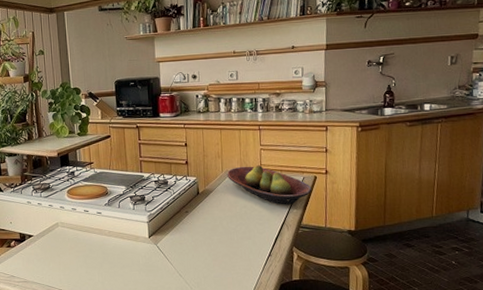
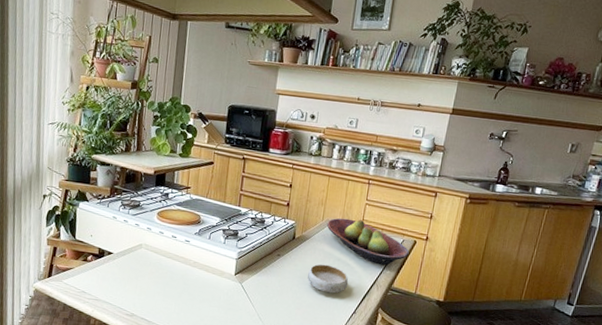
bowl: none [217,213,259,240] -> present [307,264,349,294]

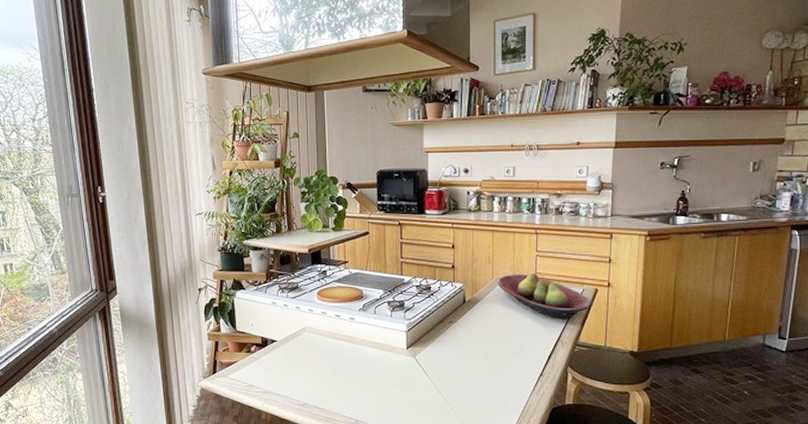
bowl: present [307,264,349,294] -> none [484,326,530,357]

